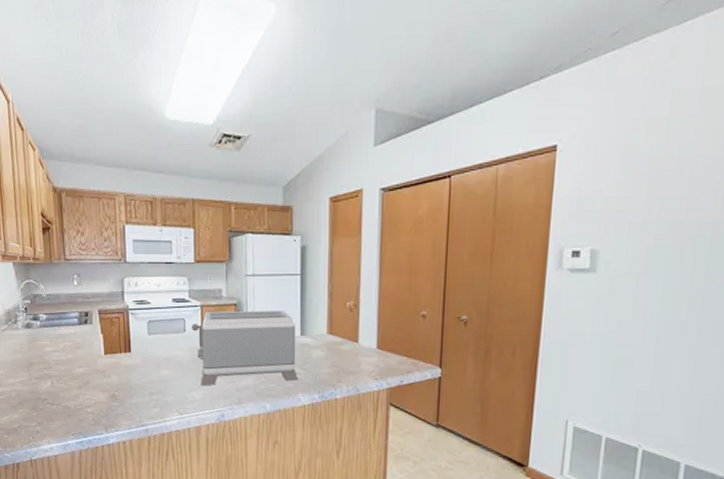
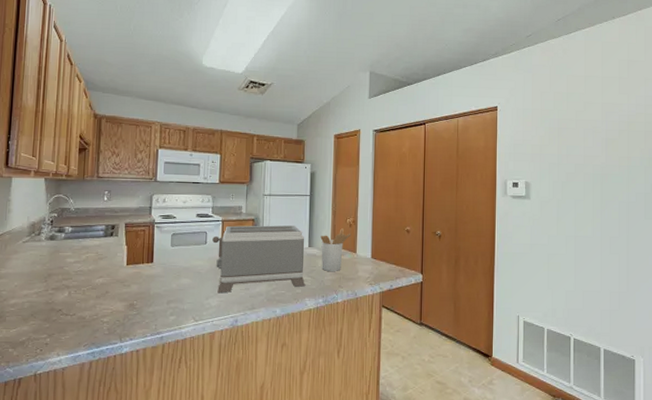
utensil holder: none [314,313,352,364] -> present [320,228,352,271]

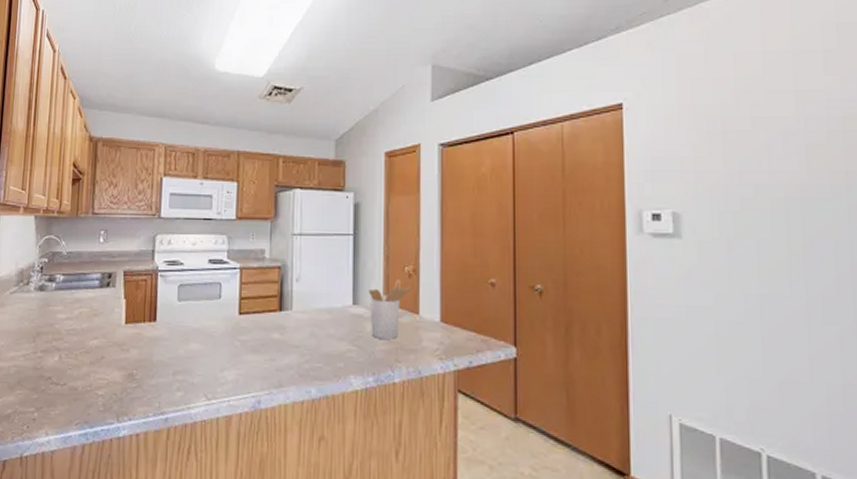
toaster: present [212,225,306,293] -> none [228,274,350,364]

